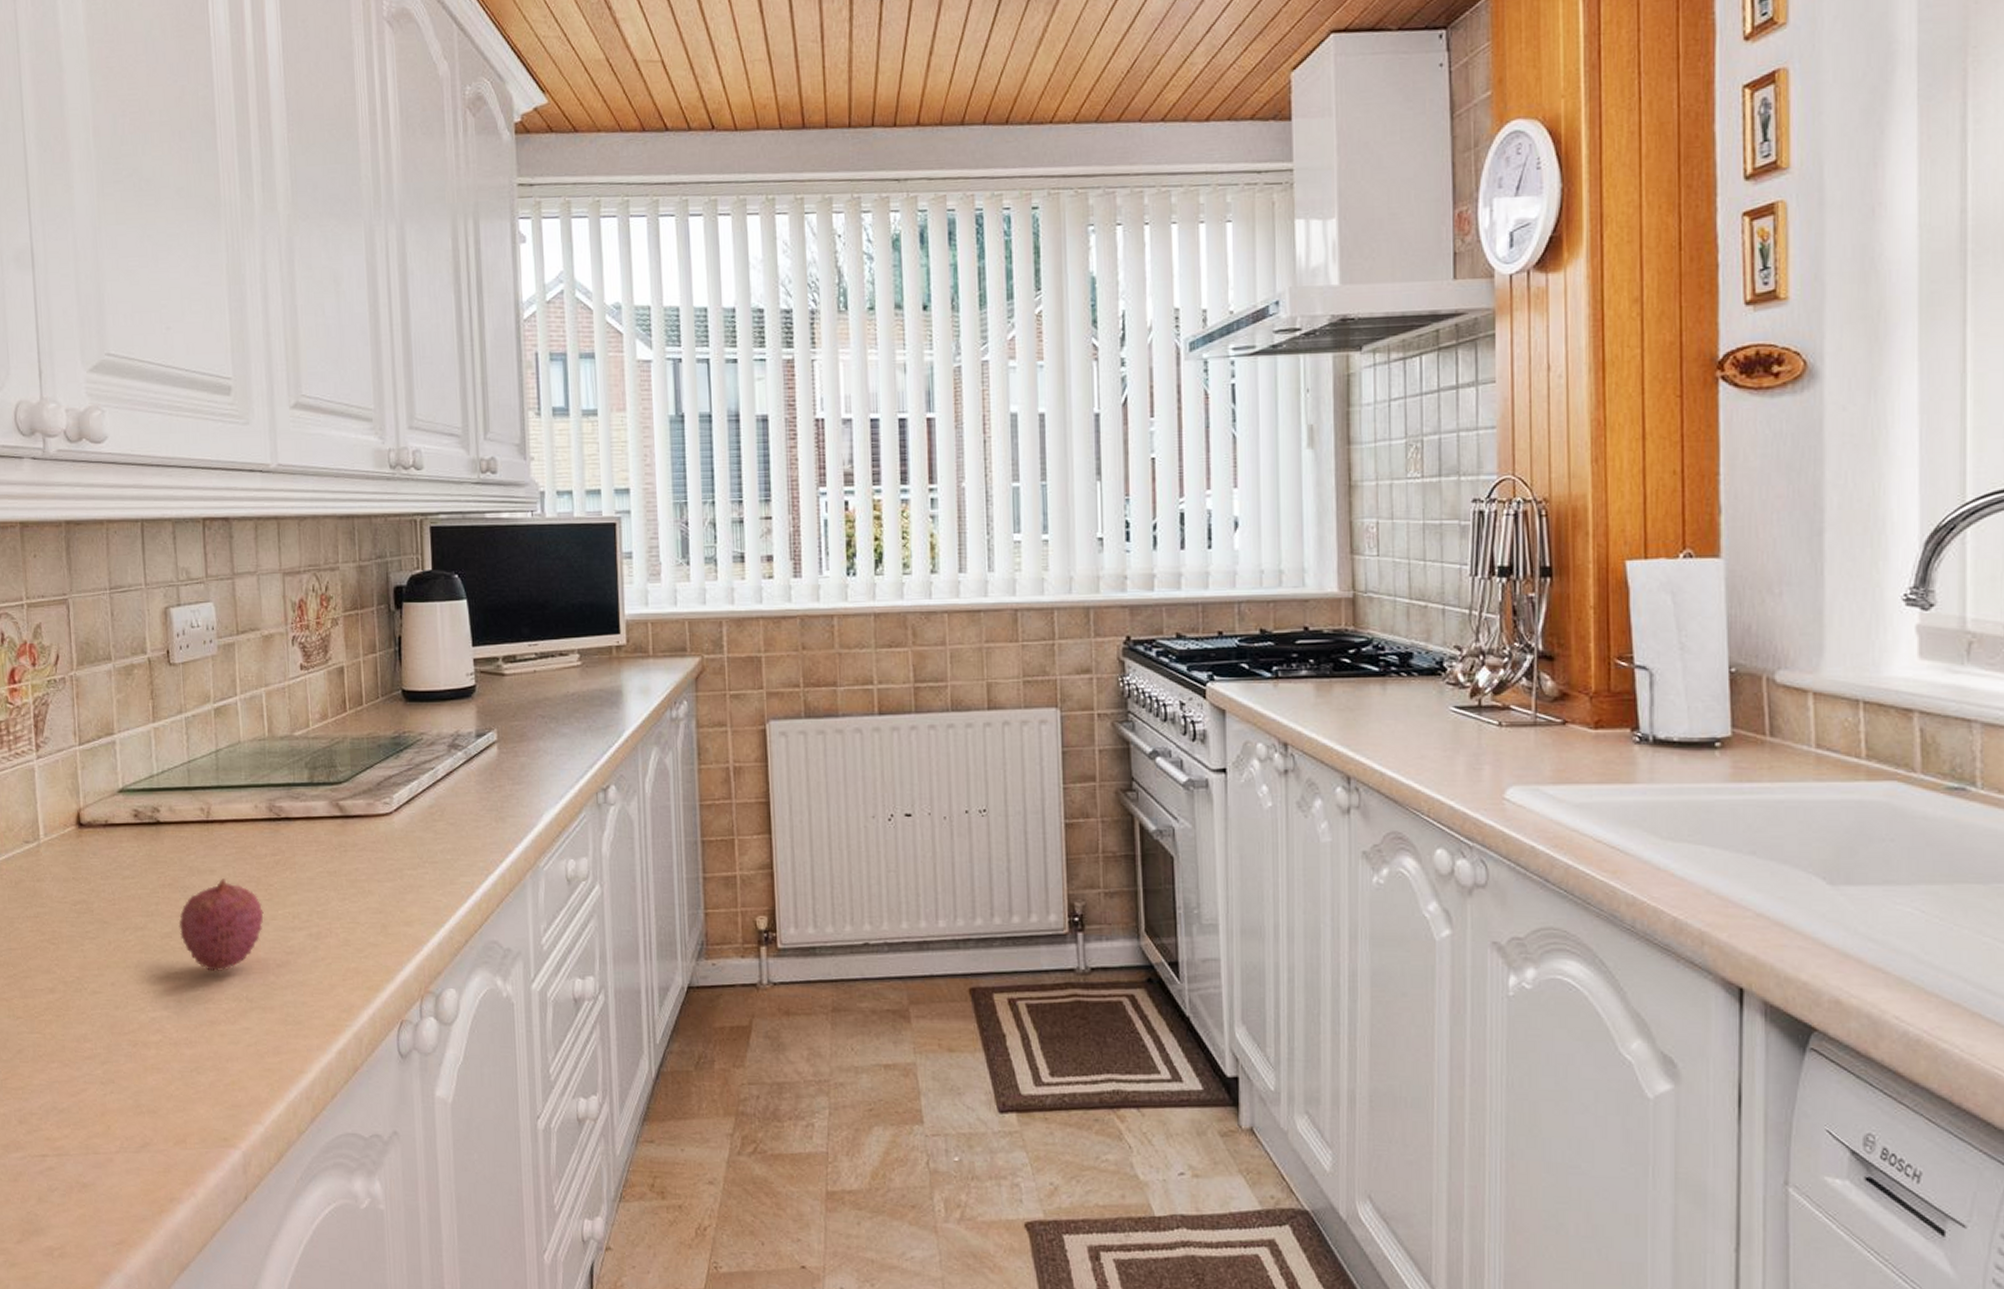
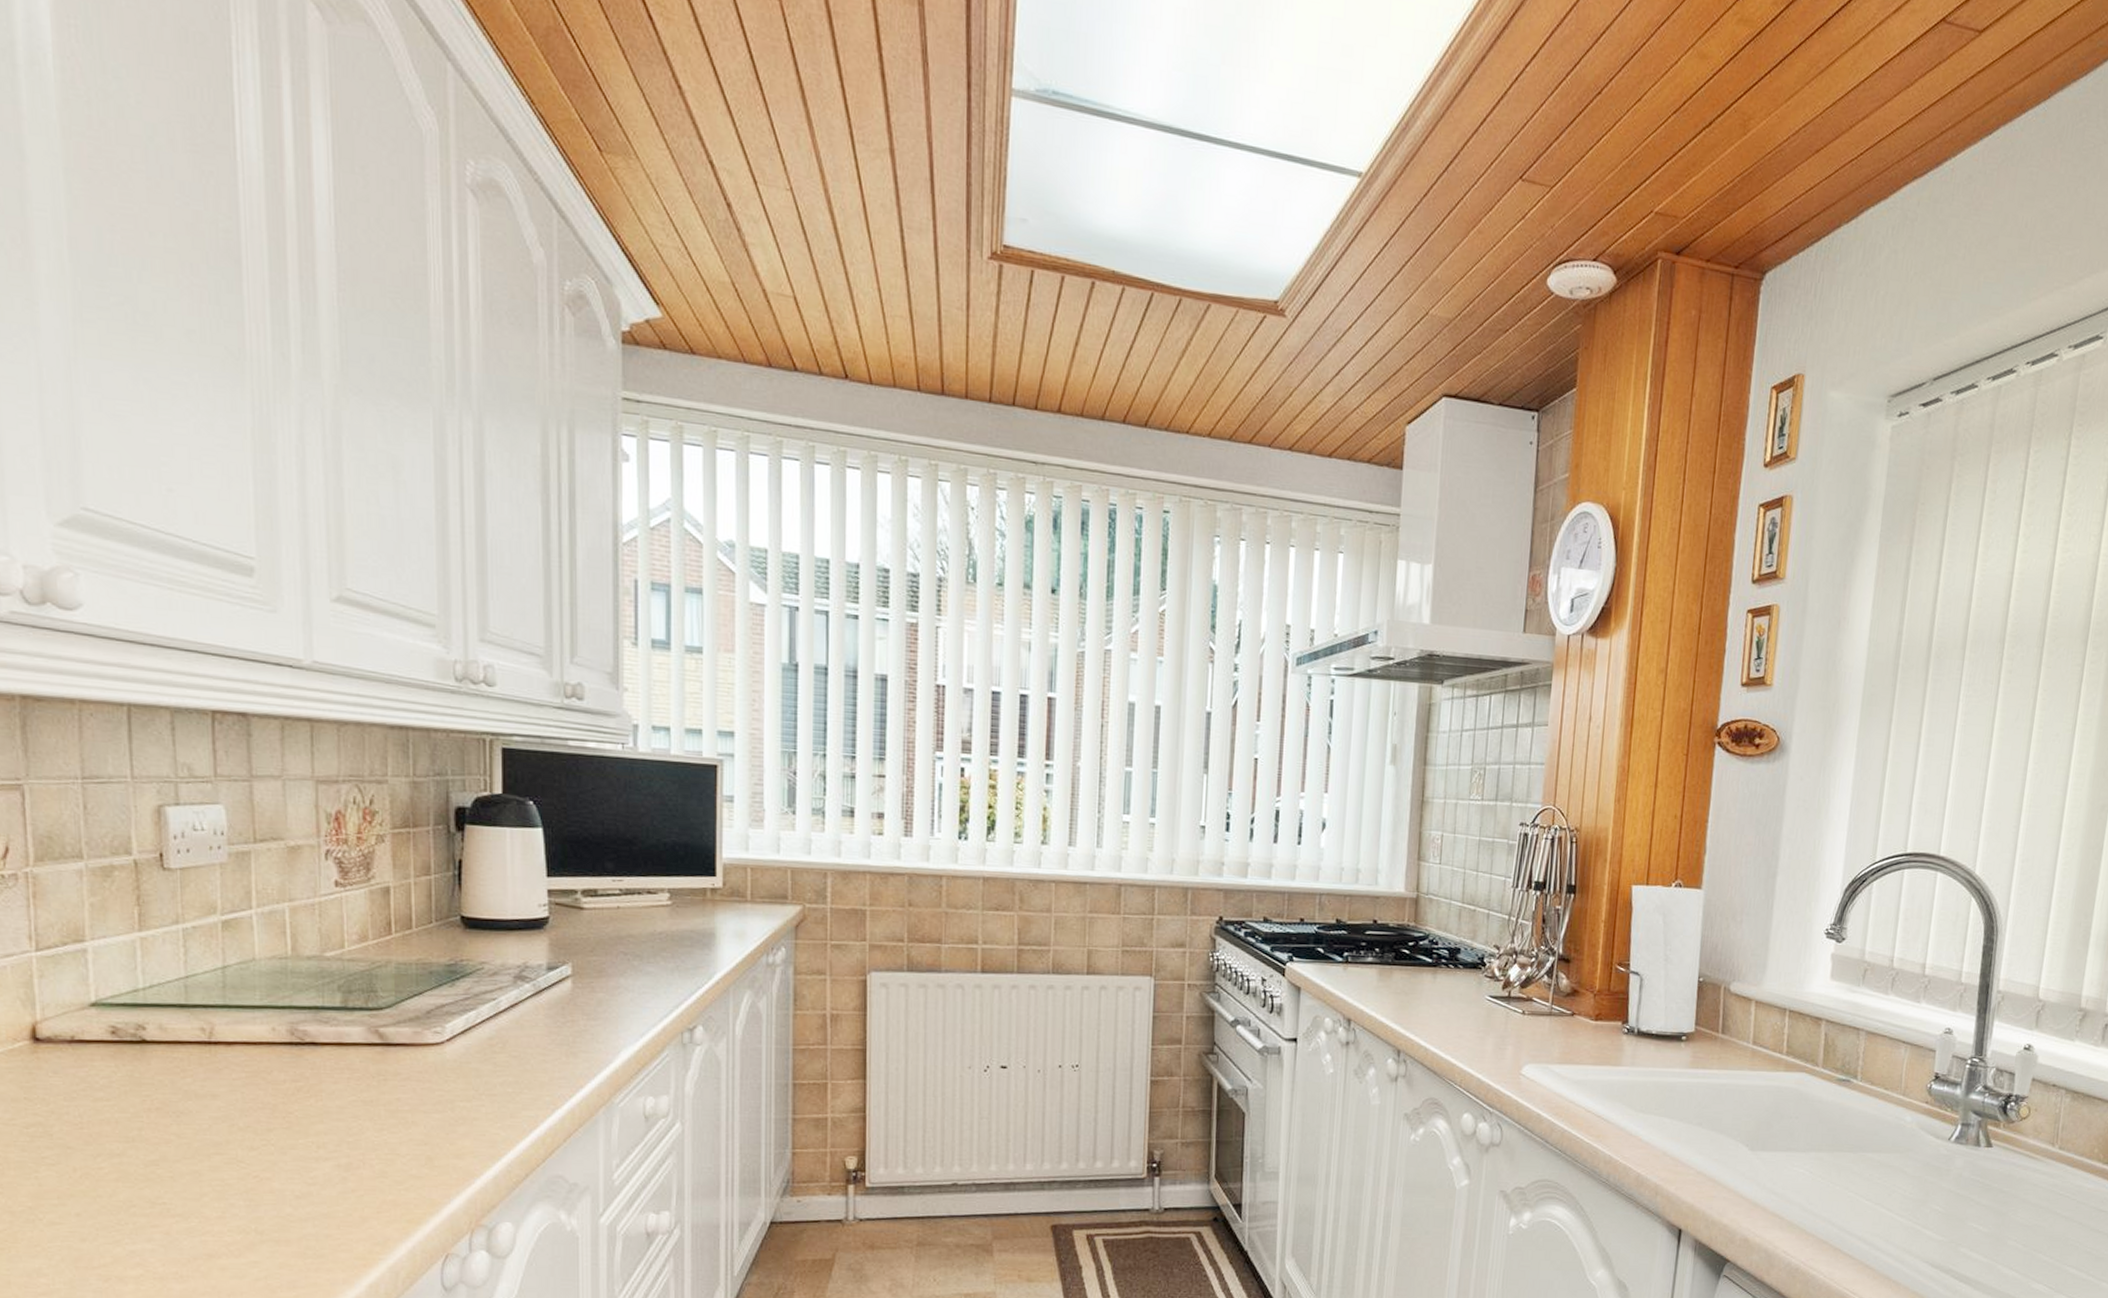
fruit: present [178,878,264,972] -> none [168,1104,280,1203]

